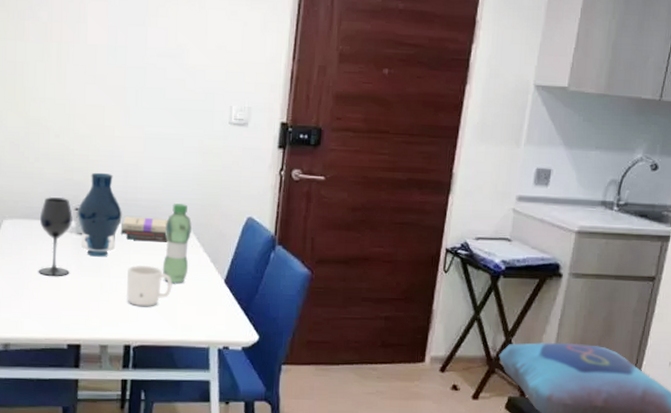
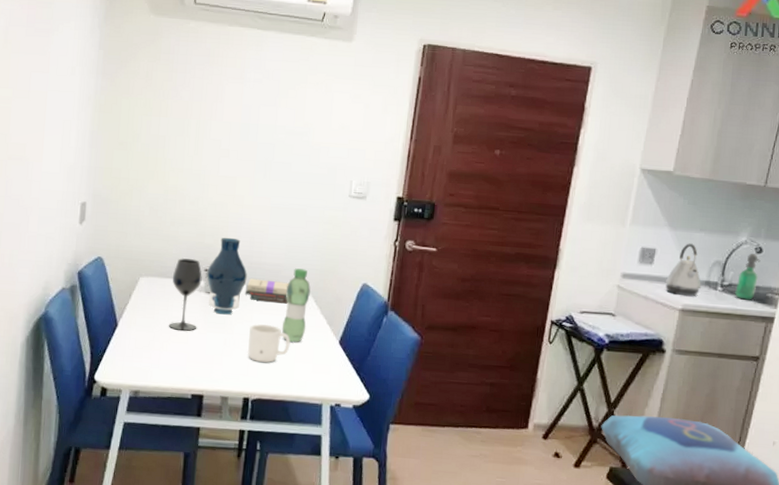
kettle: none [560,162,597,218] -> present [665,243,701,297]
soap dispenser: none [631,171,656,219] -> present [735,253,761,300]

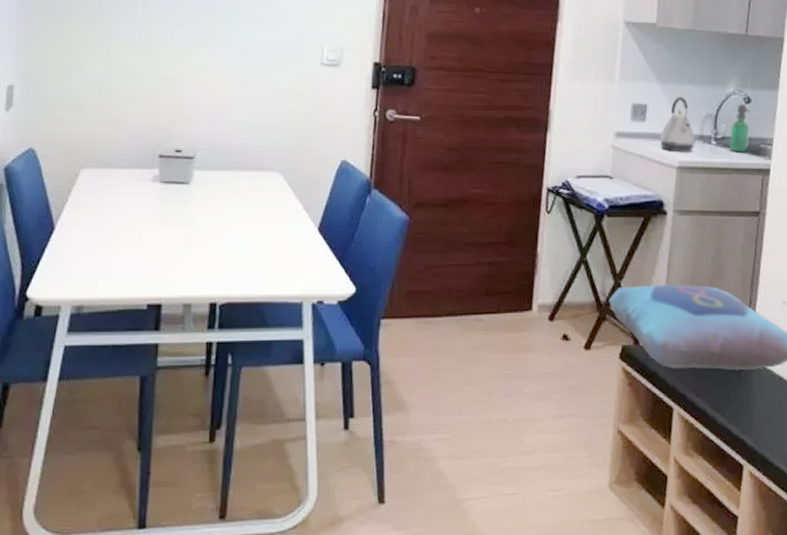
wineglass: present [168,257,202,331] -> none [117,143,156,230]
vase: present [206,237,247,315] -> none [161,117,209,207]
books: present [245,278,289,304] -> none [207,163,258,189]
mug: present [247,324,291,363] -> none [212,215,262,259]
water bottle: present [281,268,311,342] -> none [251,148,283,233]

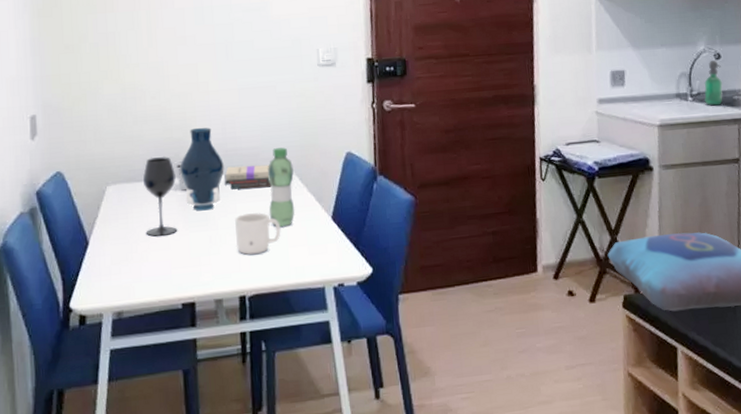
wineglass: none [117,143,156,230] -> present [142,157,178,237]
vase: none [161,117,209,207] -> present [180,127,224,211]
books: none [207,163,258,189] -> present [223,164,272,190]
mug: none [212,215,262,259] -> present [235,212,281,255]
water bottle: none [251,148,283,233] -> present [268,147,295,227]
kettle: present [659,97,695,153] -> none [639,60,673,111]

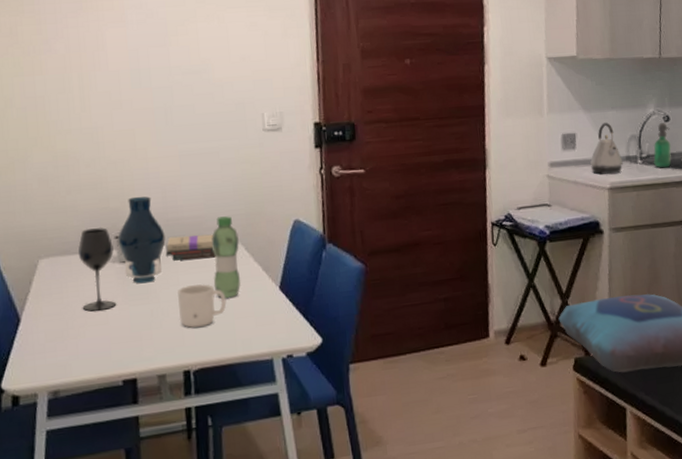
kettle: none [639,60,673,111] -> present [589,122,623,174]

